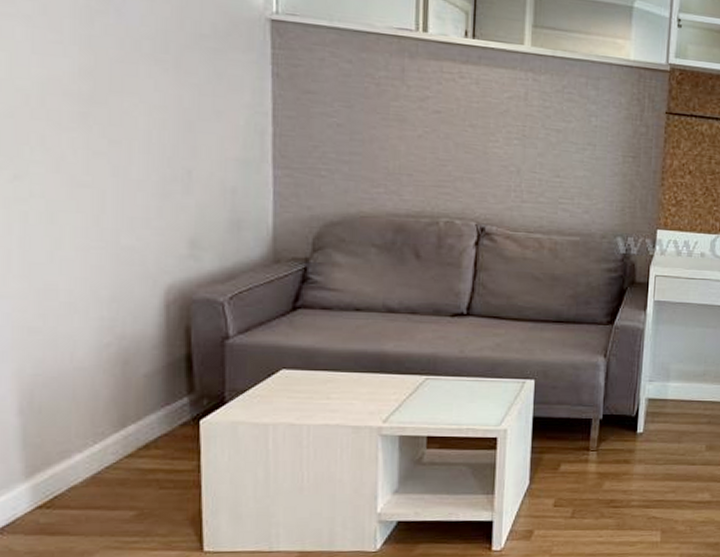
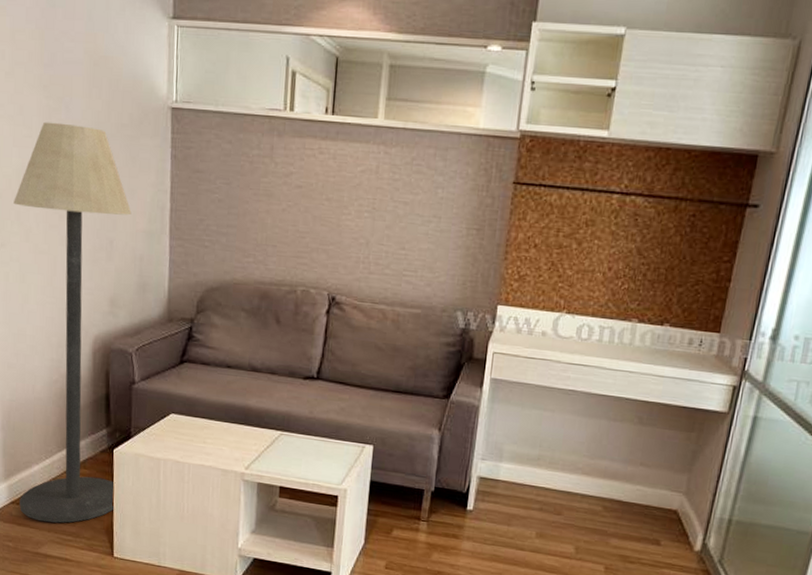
floor lamp: none [34,25,218,525] -> present [14,122,132,523]

